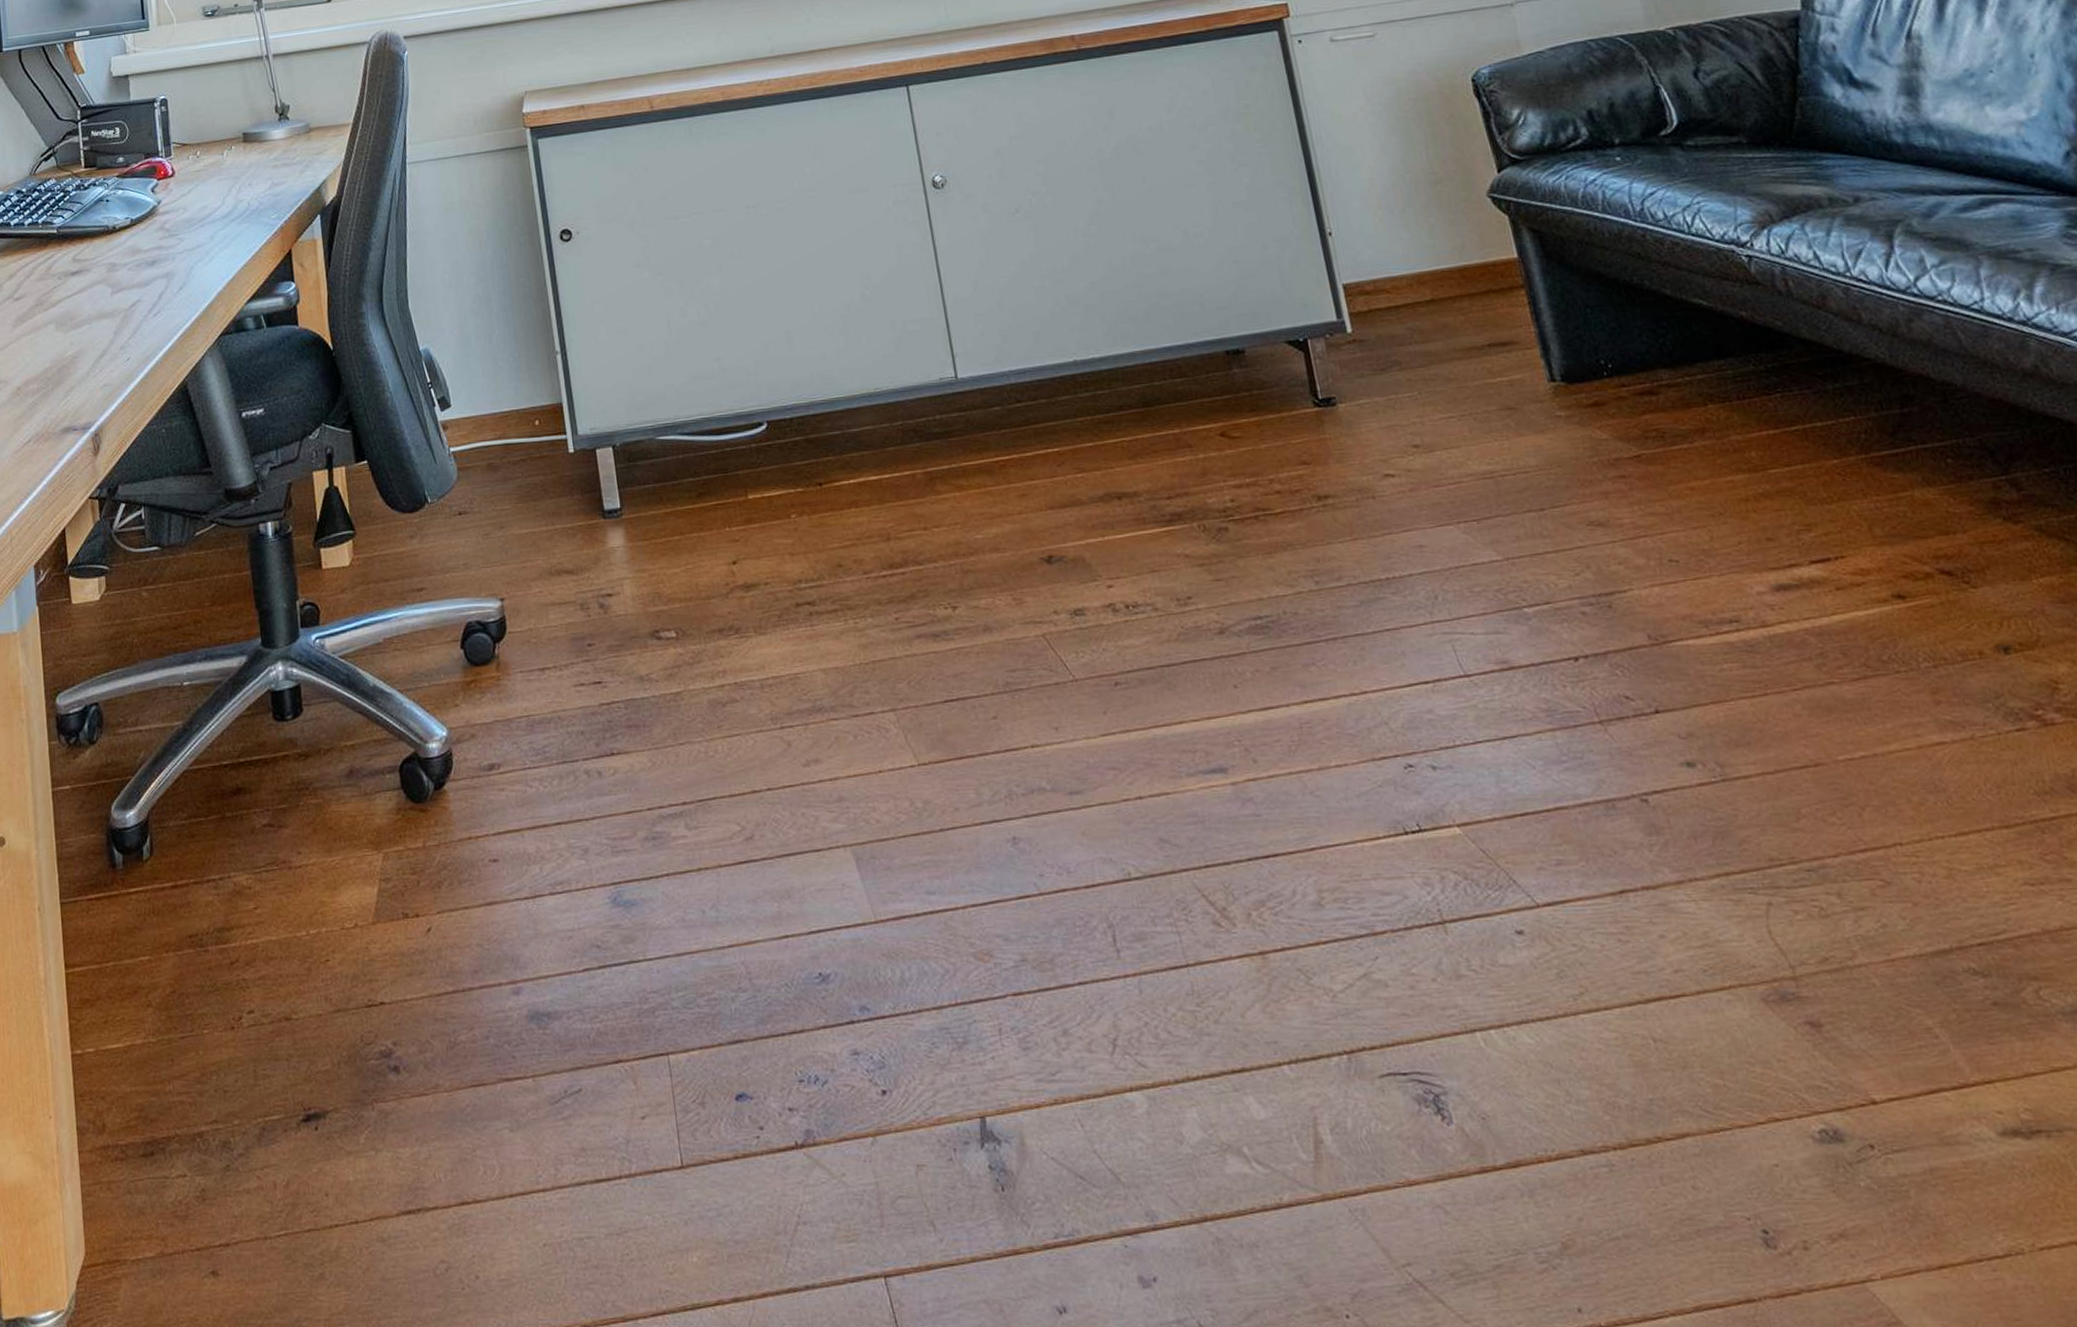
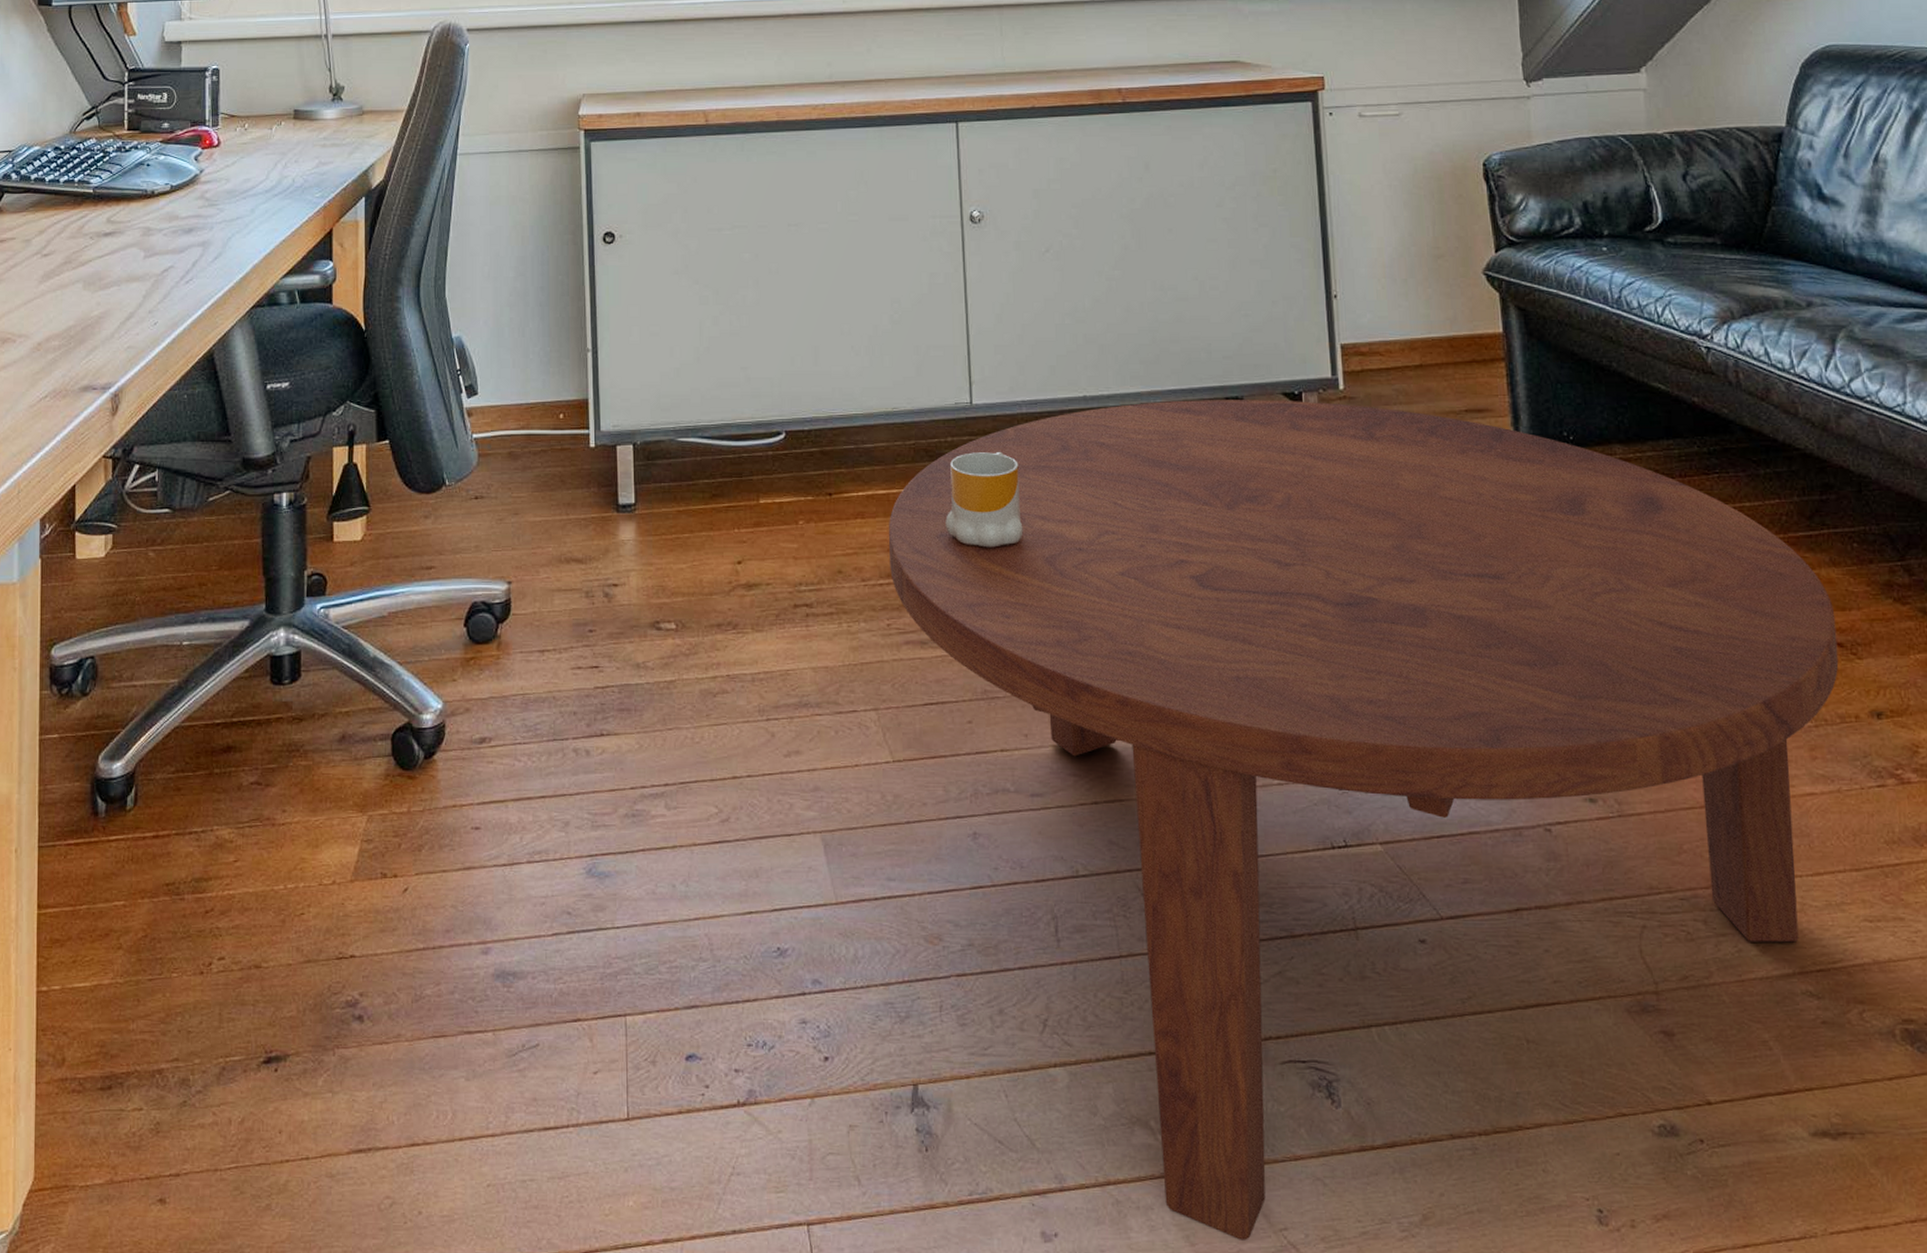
coffee table: none [884,348,1951,1279] -> present [888,400,1839,1240]
mug: none [941,426,1028,530] -> present [945,451,1023,548]

